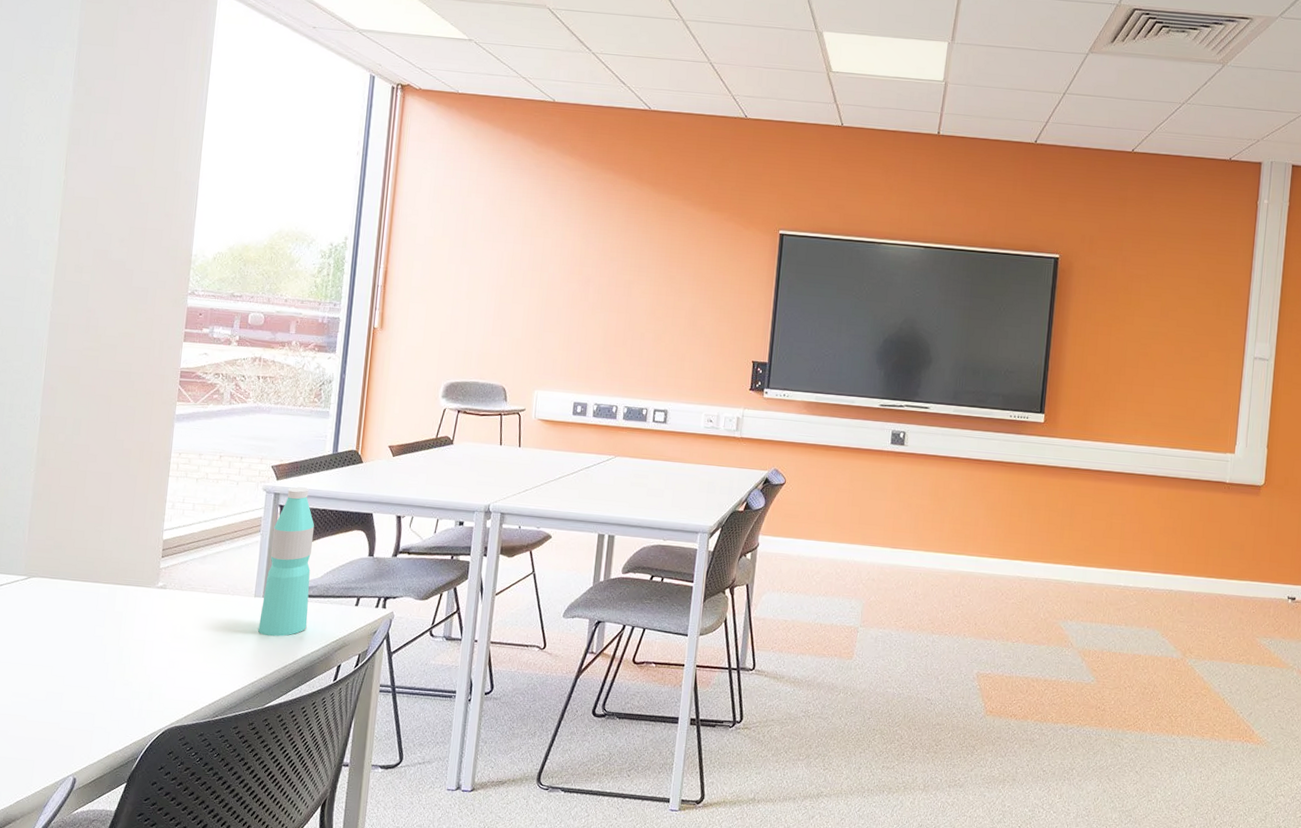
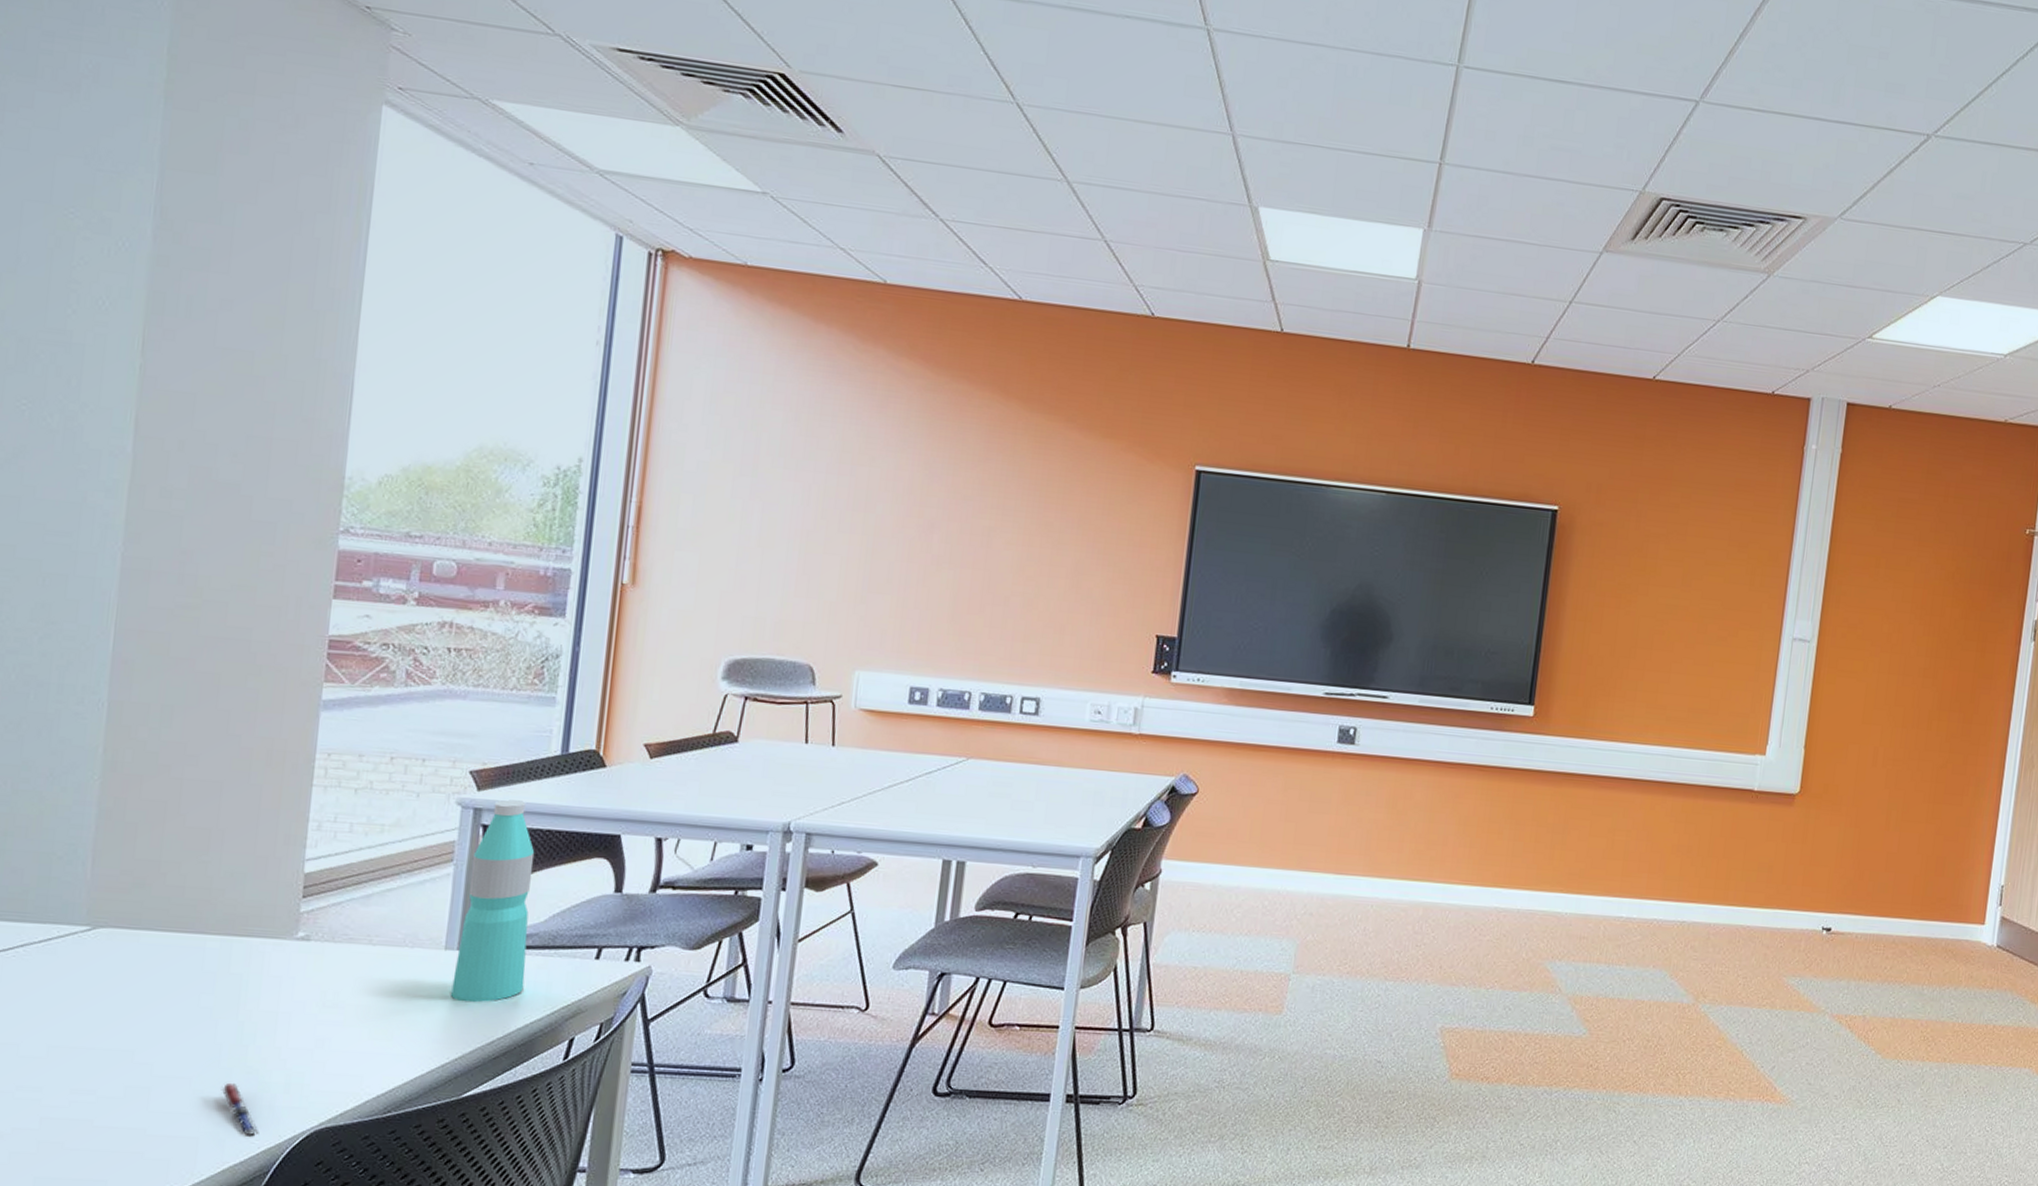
pen: none [108,691,132,731] -> present [221,1082,260,1137]

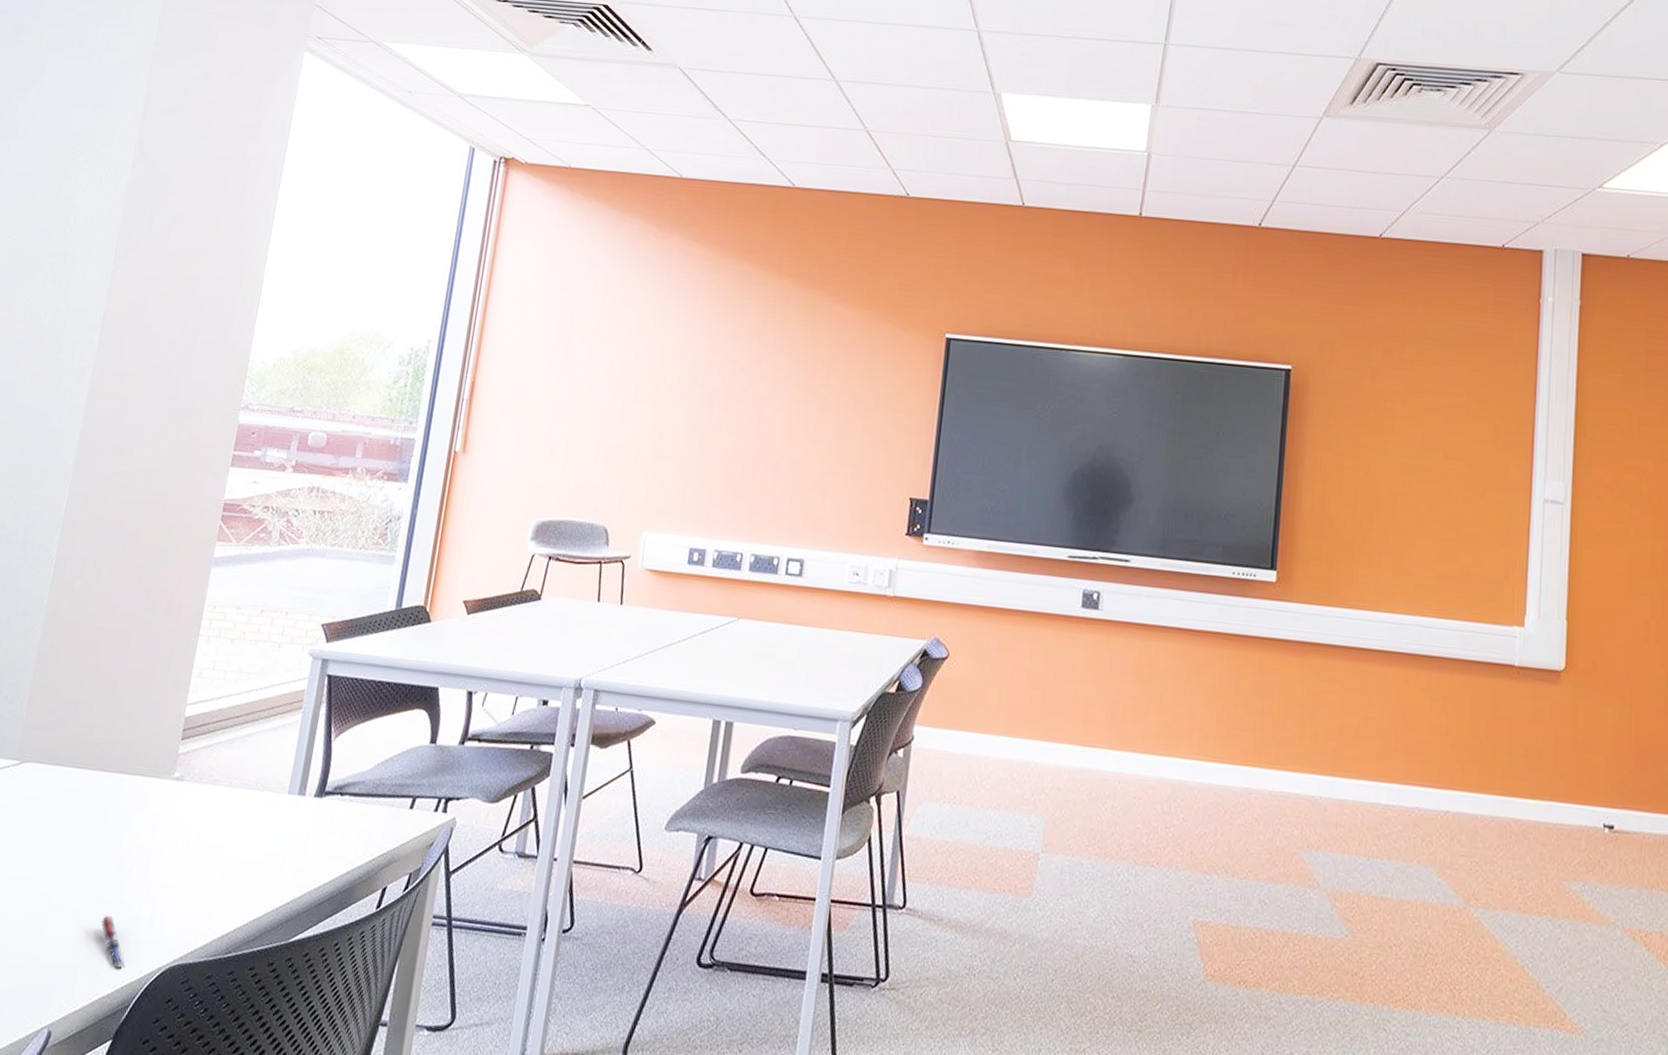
water bottle: present [451,799,535,1003] -> none [289,651,368,848]

